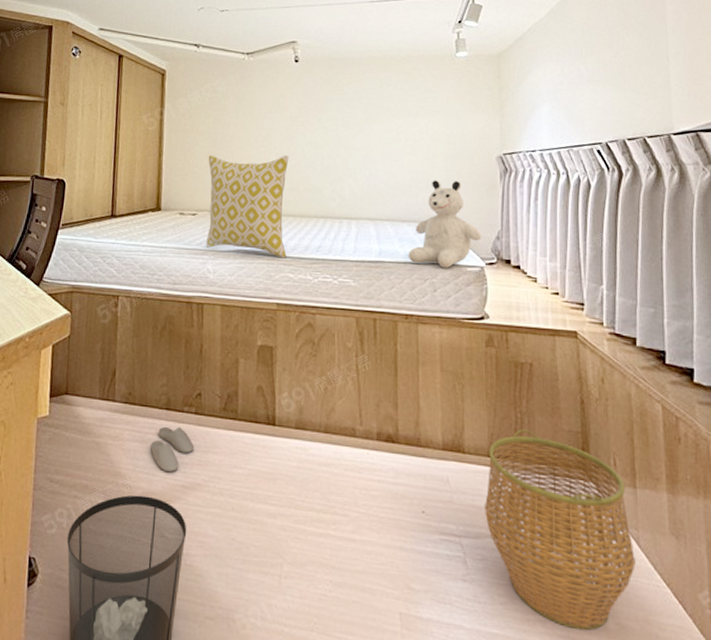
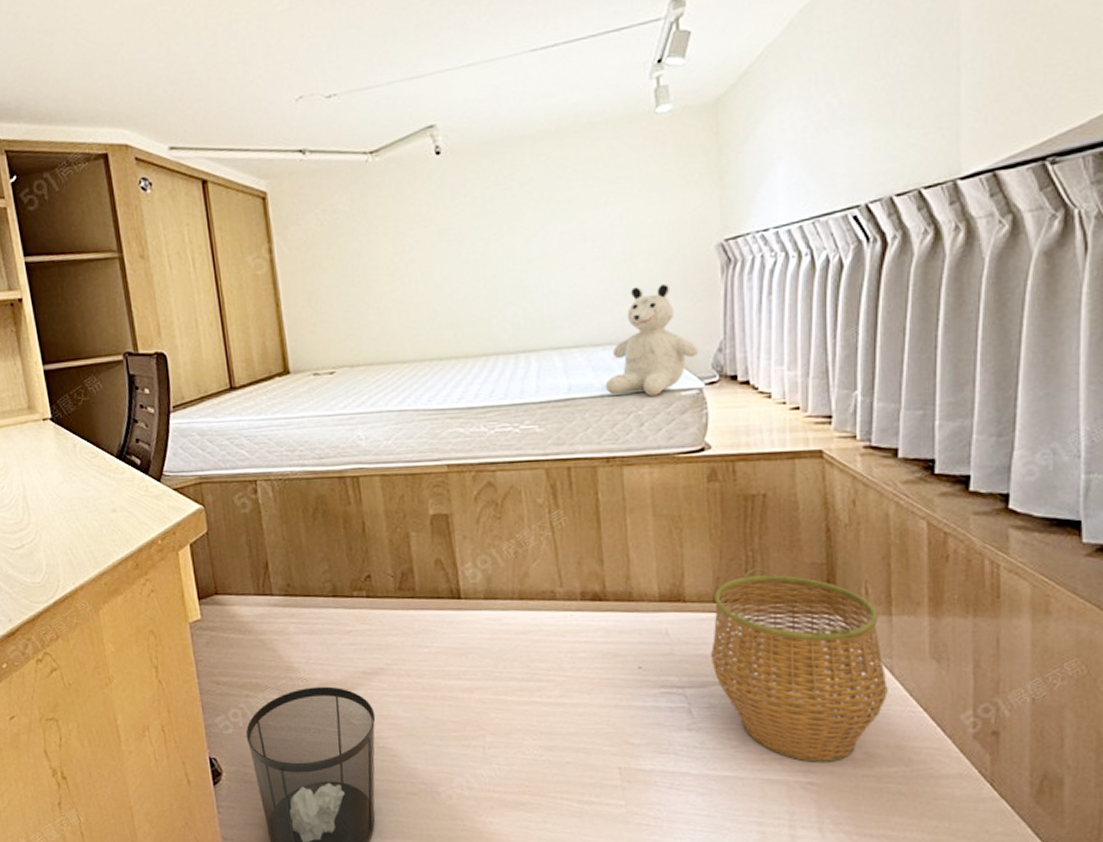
slippers: present [150,426,195,473] -> none [321,614,372,661]
pillow: present [205,155,289,259] -> none [338,282,453,412]

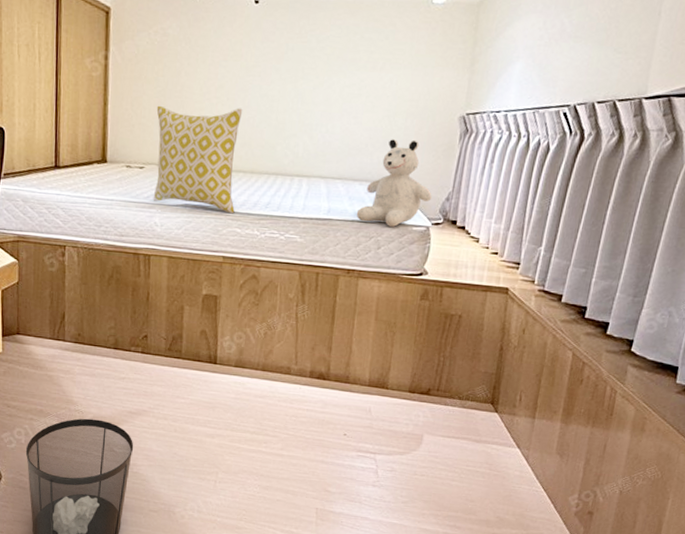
pillow: none [338,282,453,412] -> present [153,105,243,214]
basket: present [710,568,888,762] -> none [398,370,526,521]

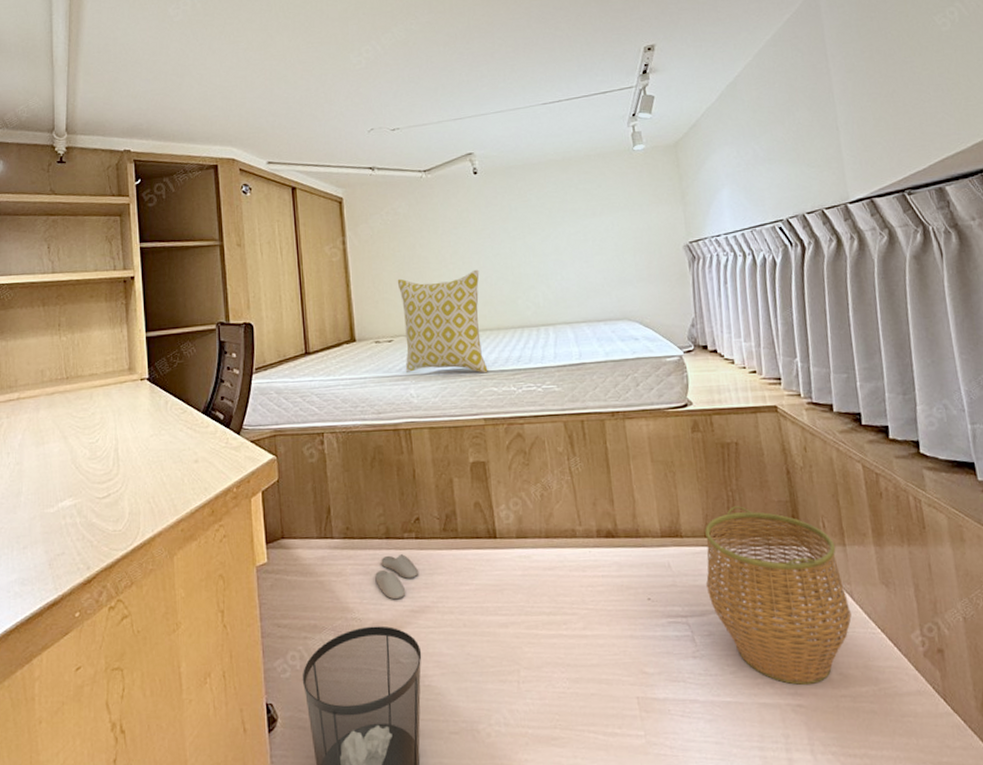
slippers: none [100,363,141,401] -> present [375,554,419,600]
stuffed animal: present [356,139,432,227] -> none [607,273,677,361]
basket: none [398,370,526,521] -> present [705,506,852,685]

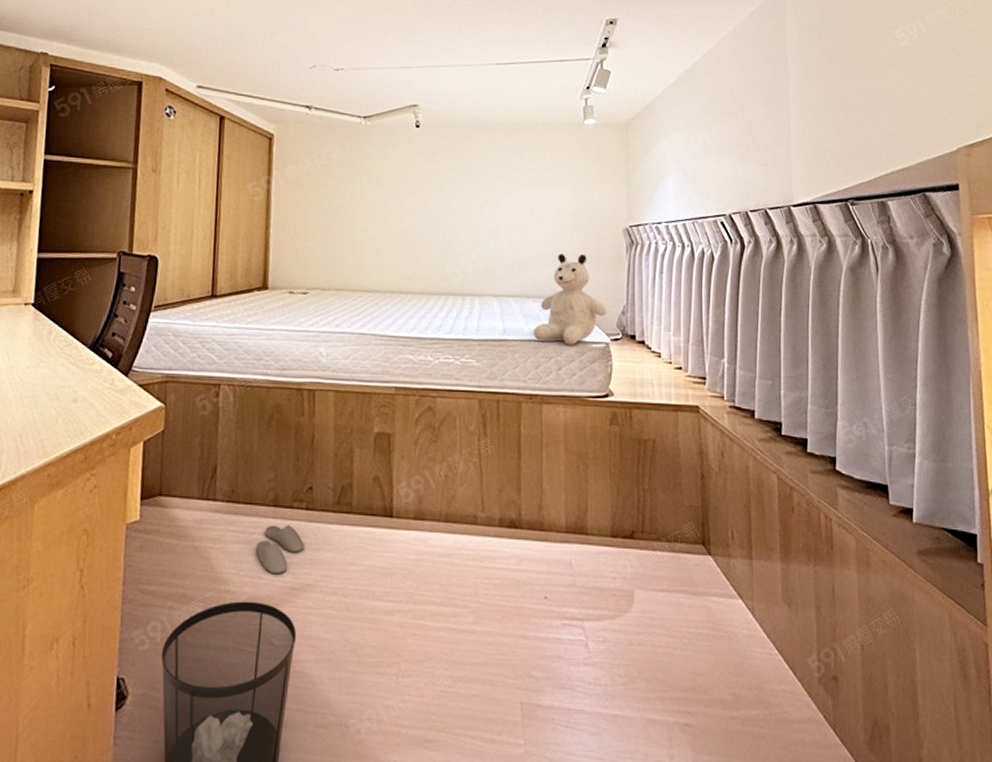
pillow: present [397,269,488,374] -> none [317,227,409,339]
stuffed animal: none [607,273,677,361] -> present [532,253,607,345]
basket: present [705,506,852,685] -> none [606,507,750,703]

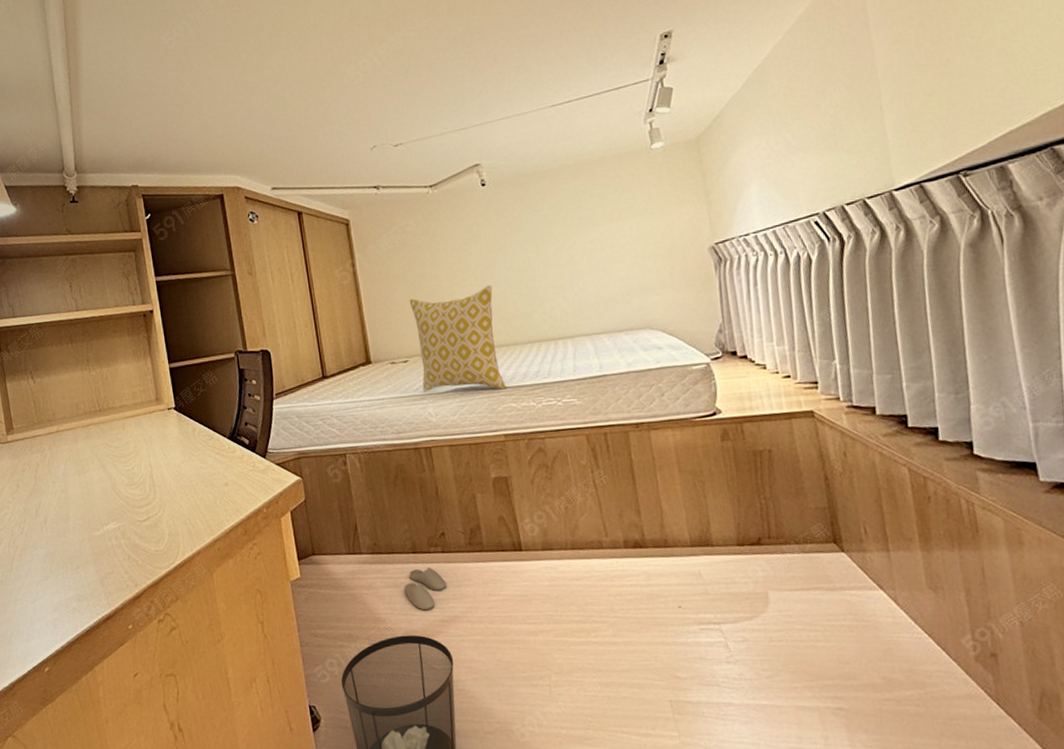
pillow: none [317,227,409,339] -> present [409,285,506,393]
stuffed animal: present [532,253,607,345] -> none [629,279,704,371]

